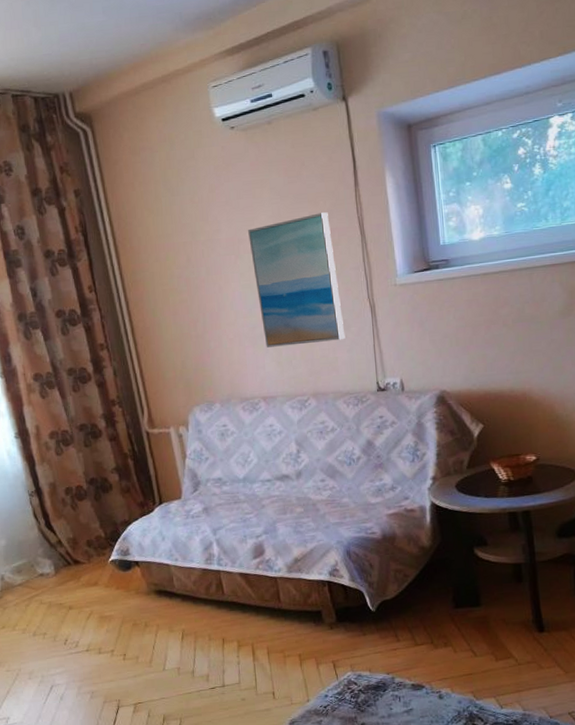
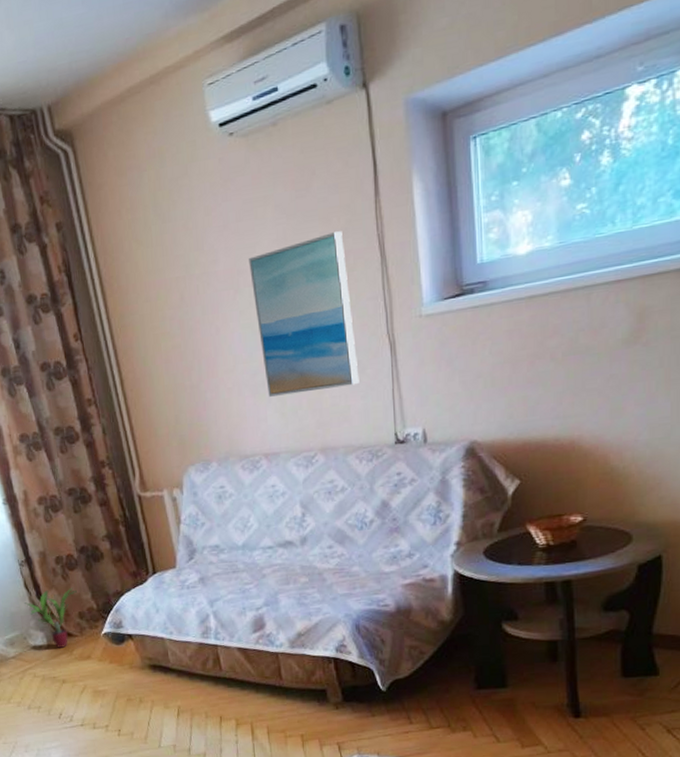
potted plant: none [33,517,85,575] -> present [25,587,77,648]

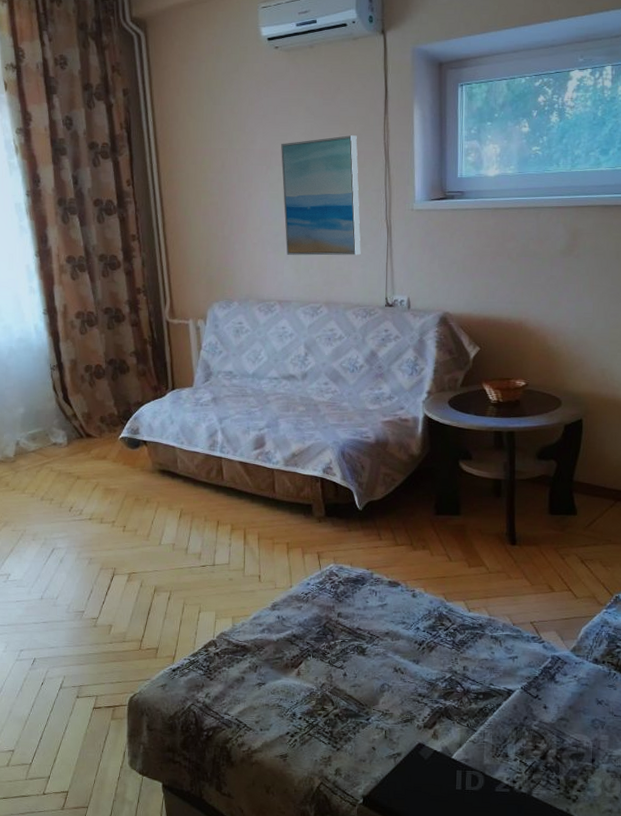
potted plant: present [25,587,77,648] -> none [51,394,101,447]

